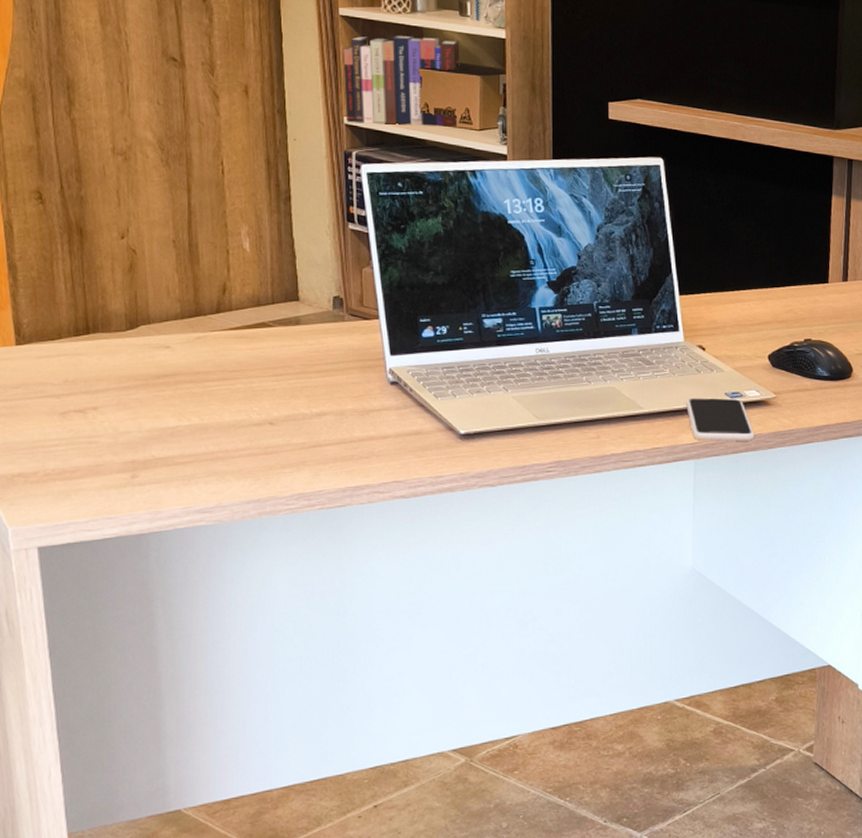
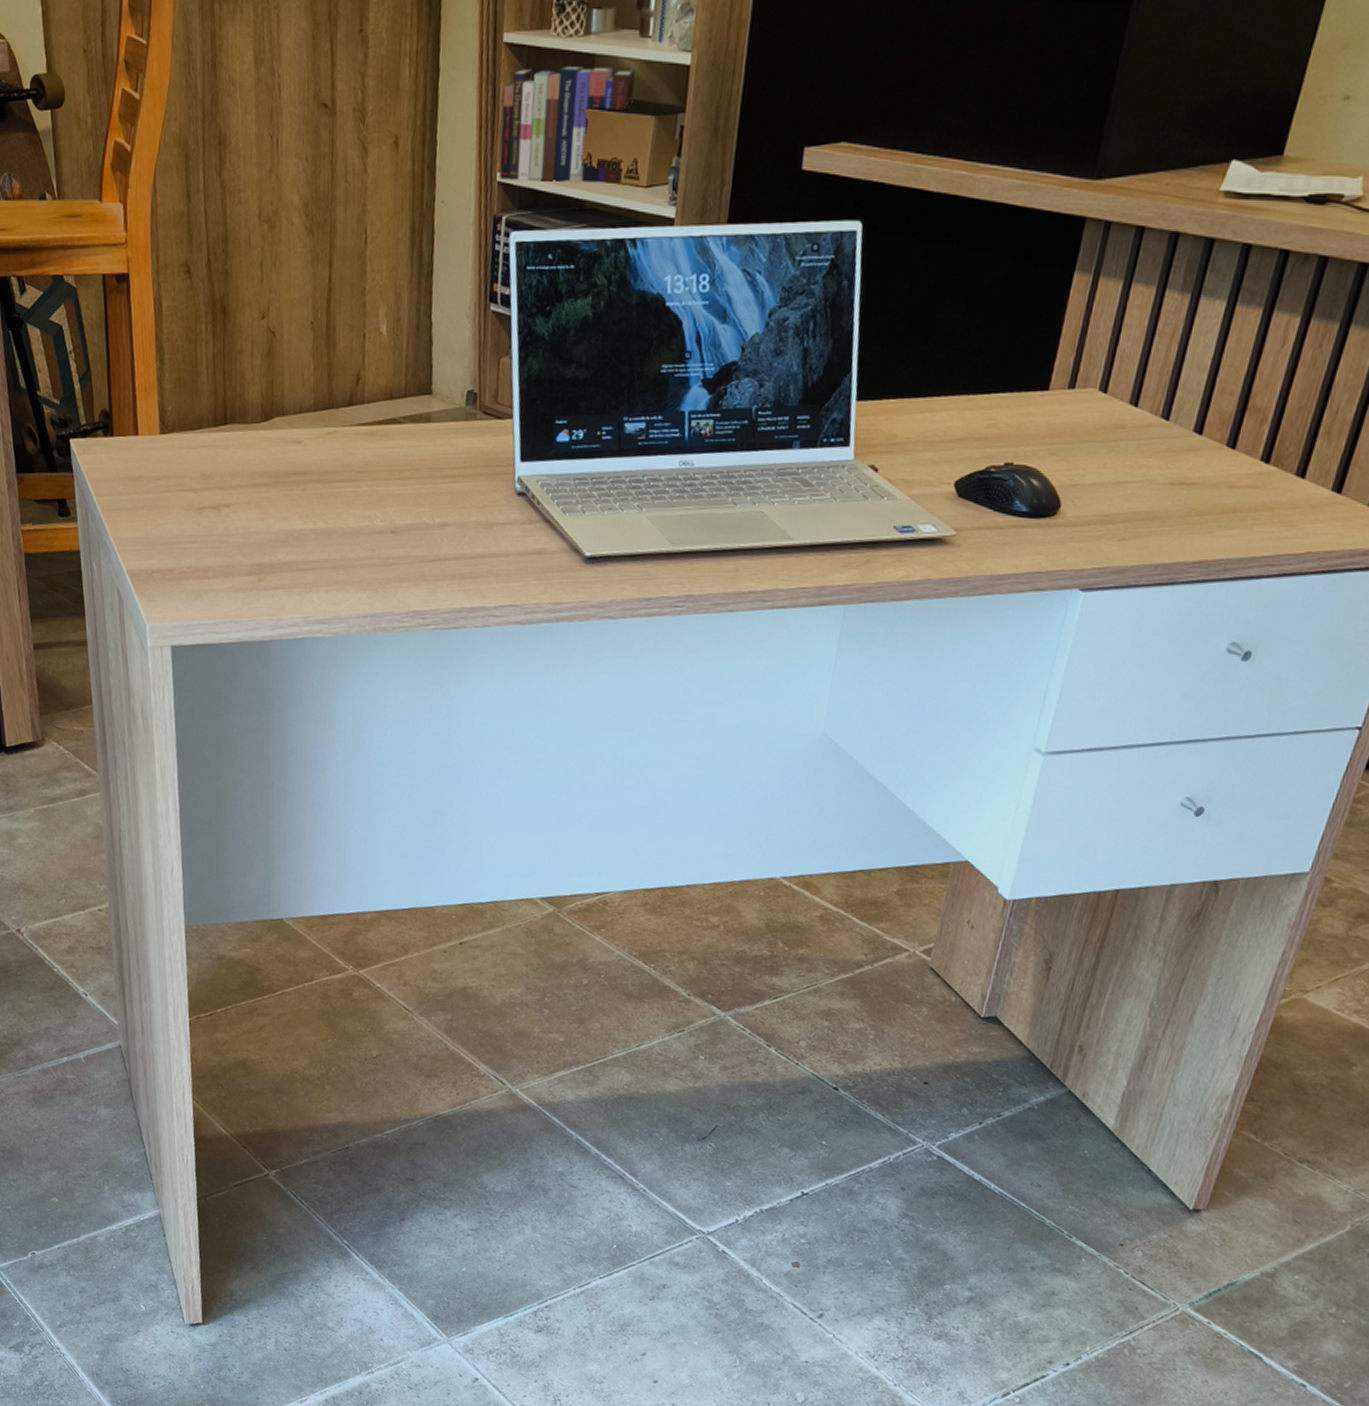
smartphone: present [685,398,755,441] -> none [843,530,923,587]

